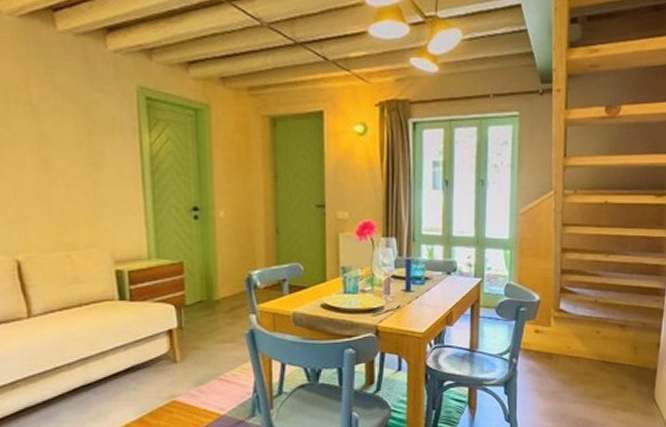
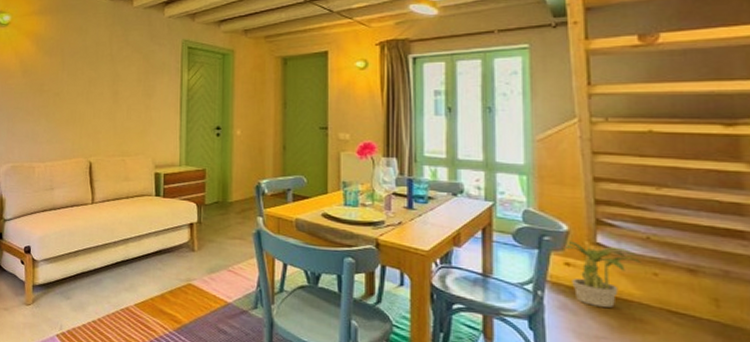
potted plant: none [534,308,590,366] -> present [562,239,642,307]

